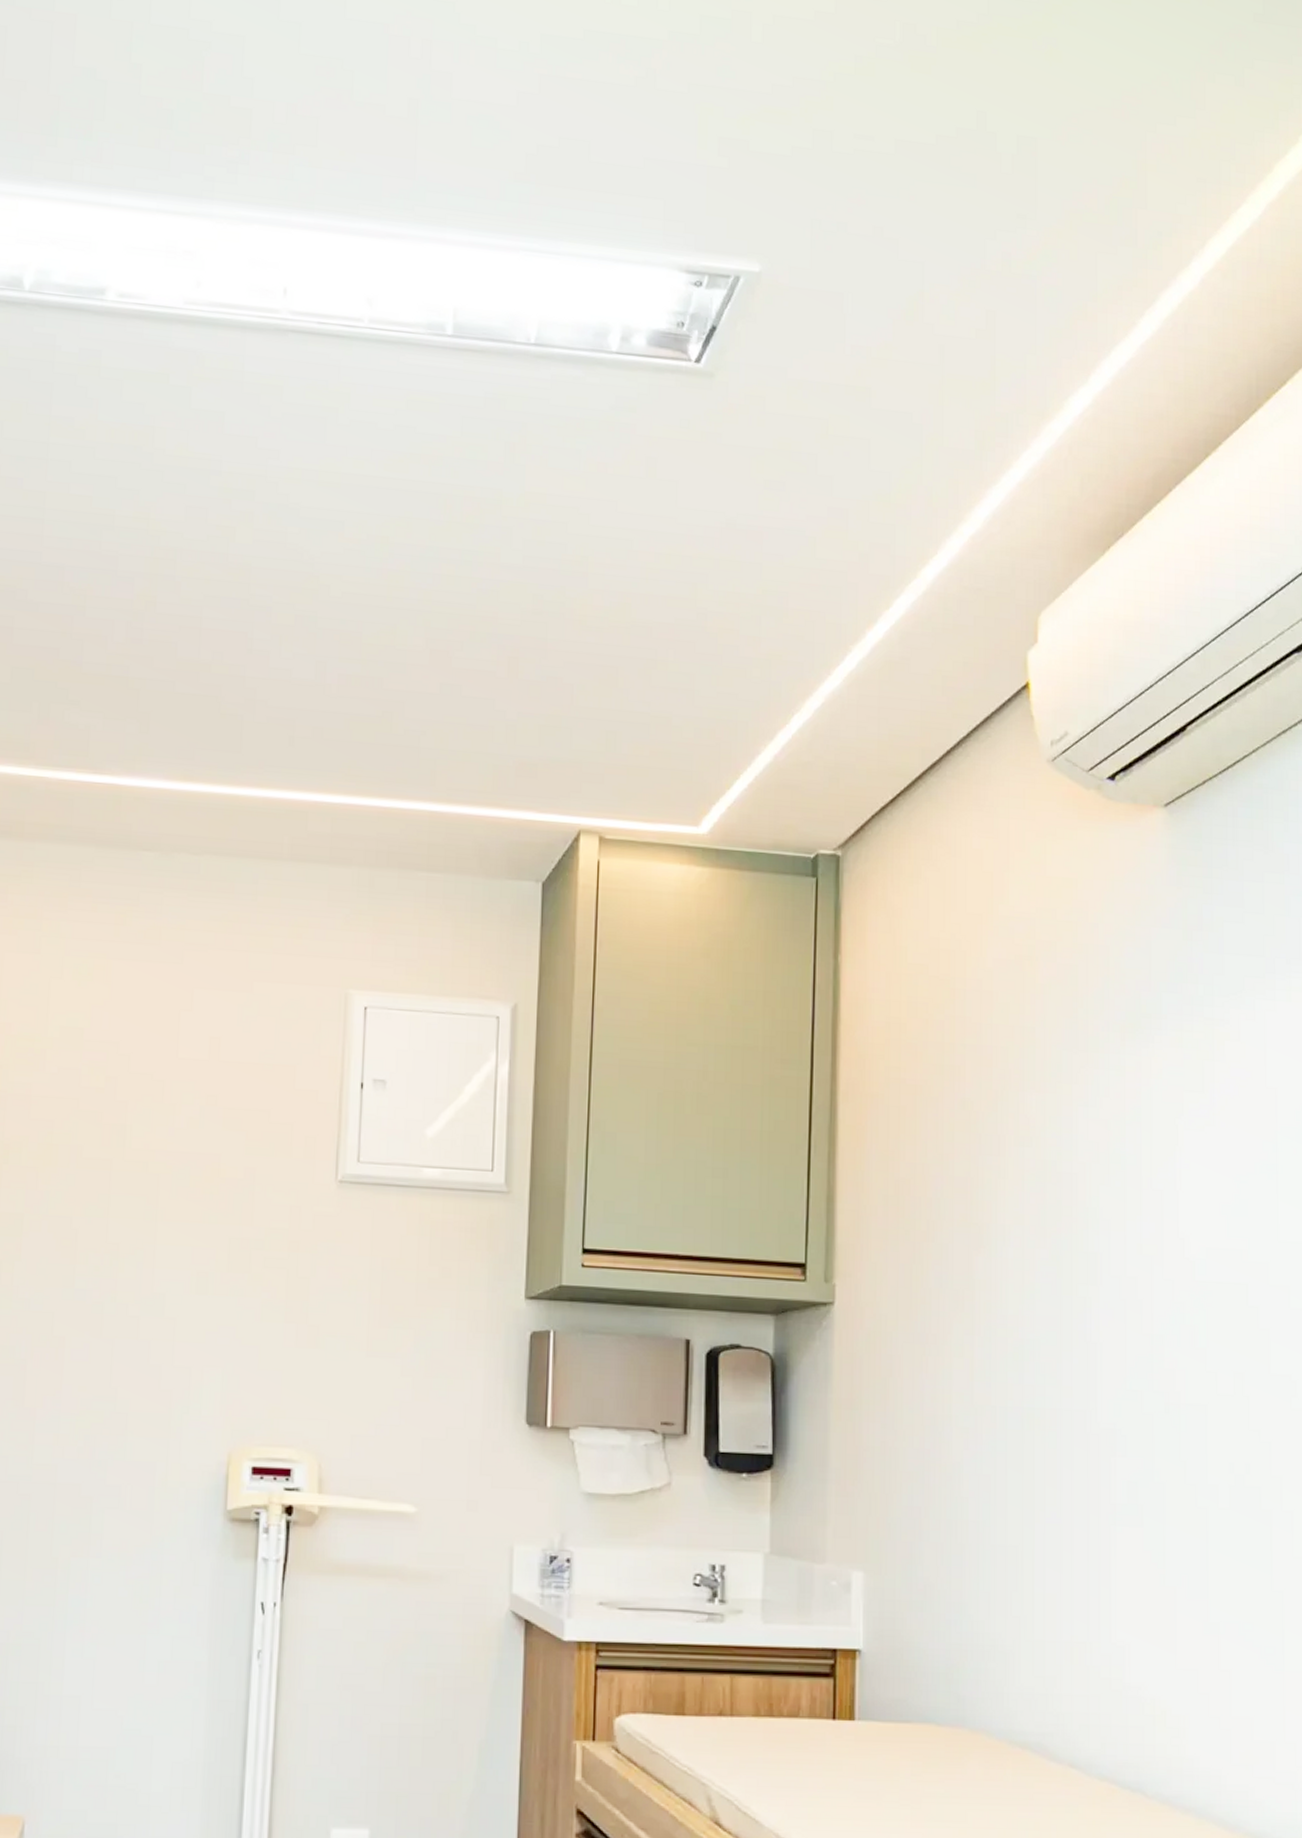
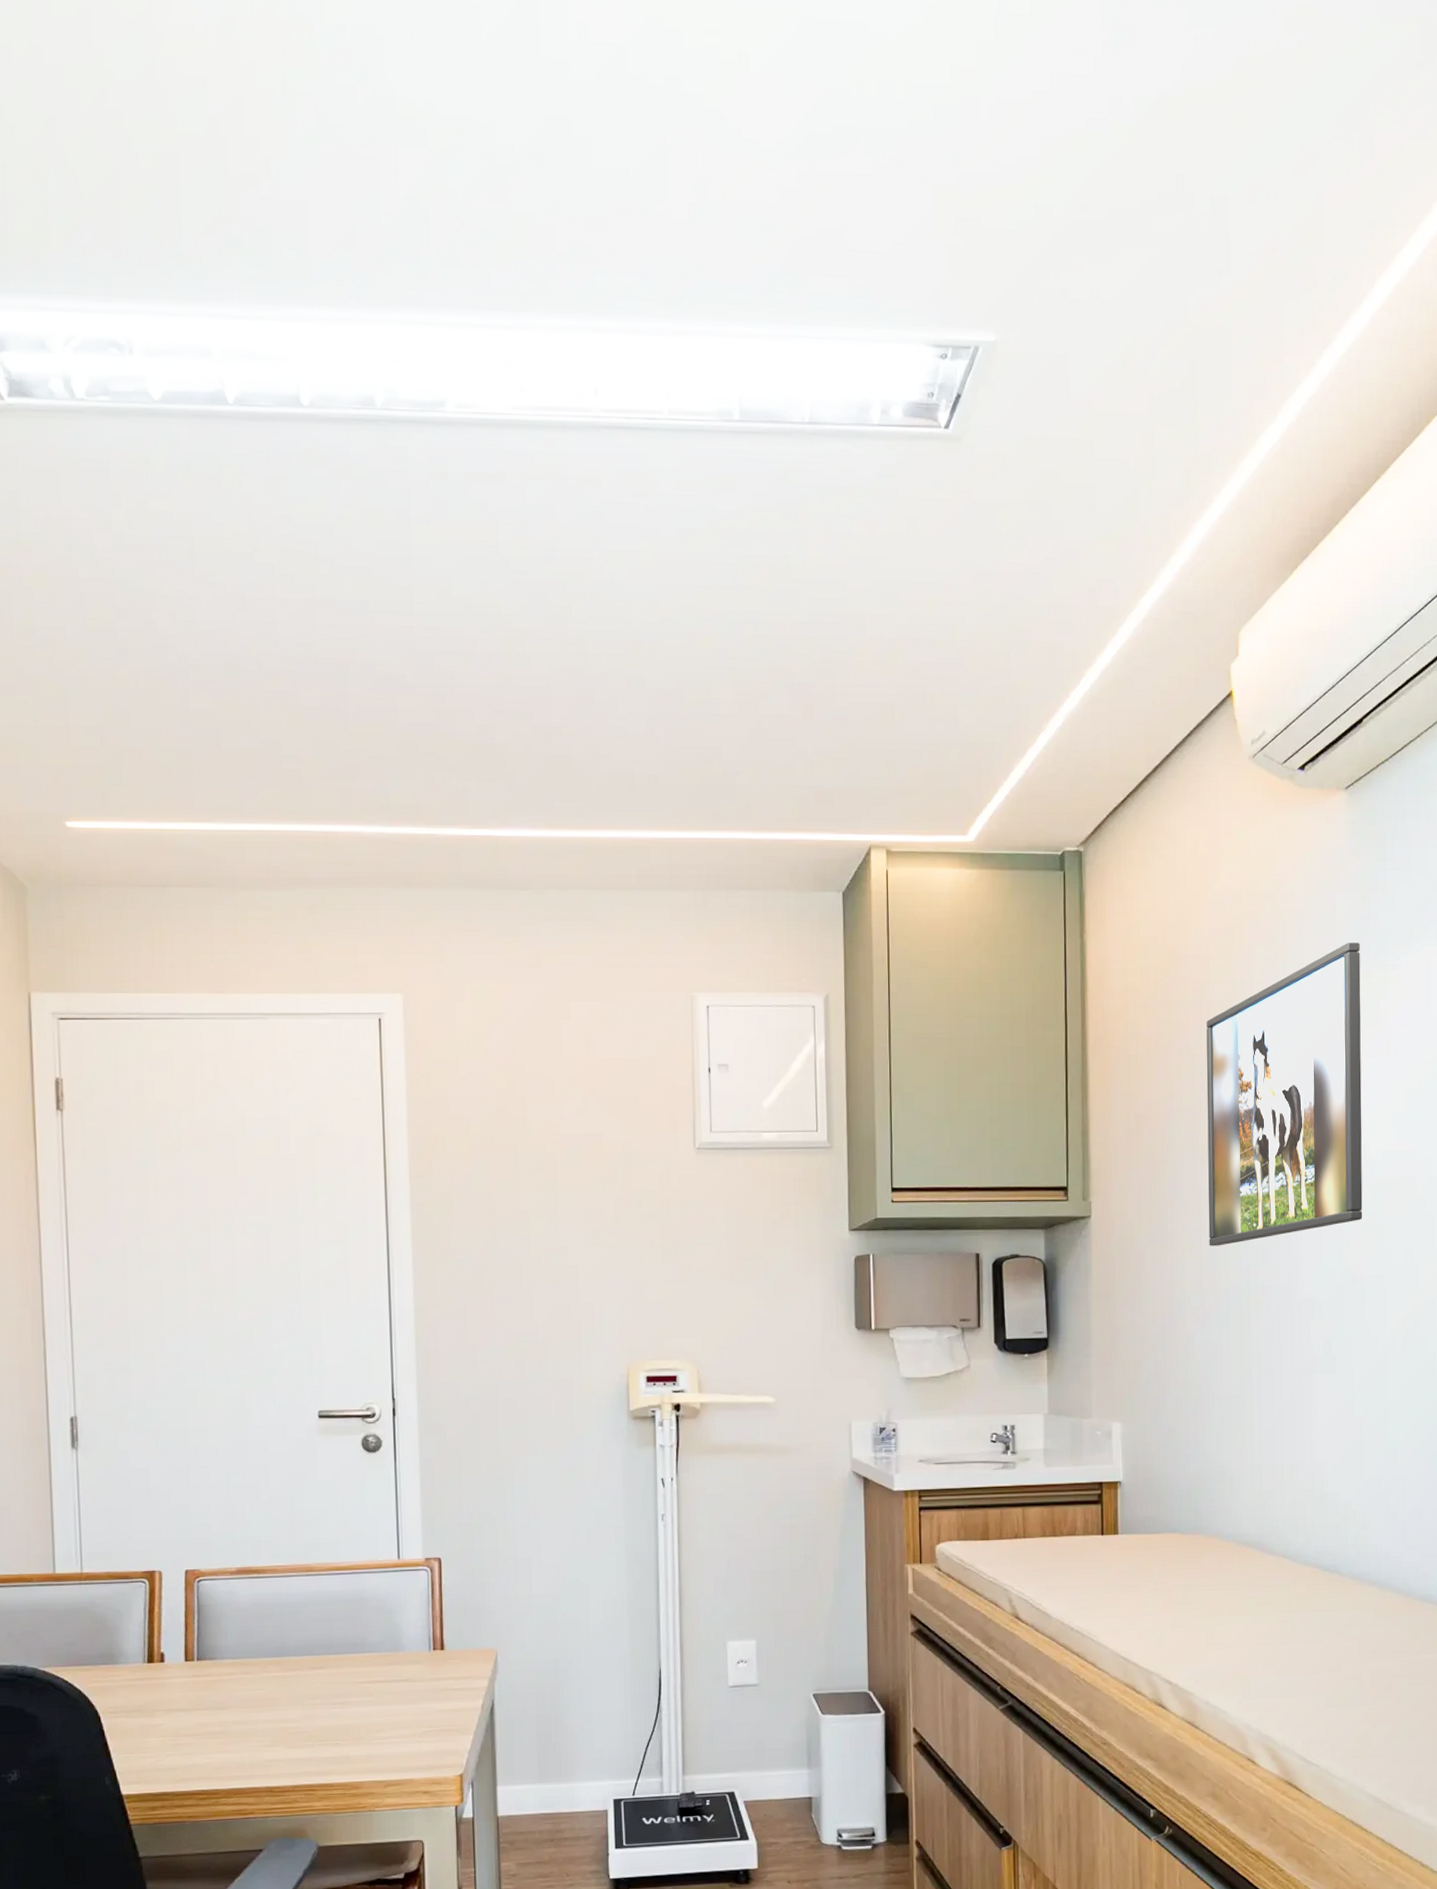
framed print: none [983,989,1181,1353] -> present [1206,943,1363,1246]

